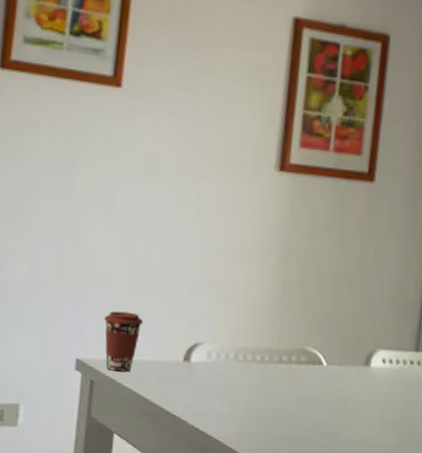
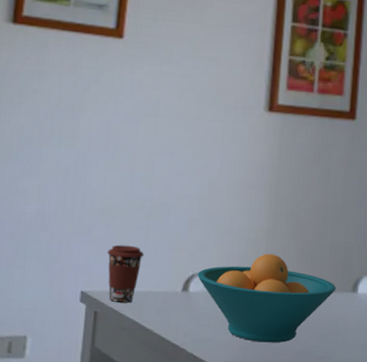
fruit bowl: none [200,323,348,417] -> present [197,253,337,343]

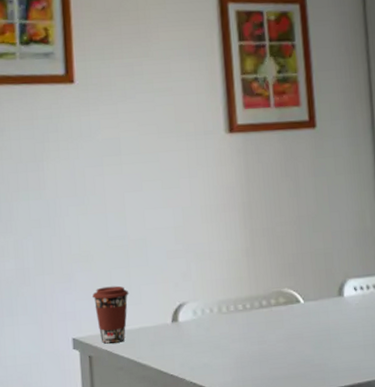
fruit bowl: present [197,253,337,343] -> none [184,272,323,360]

